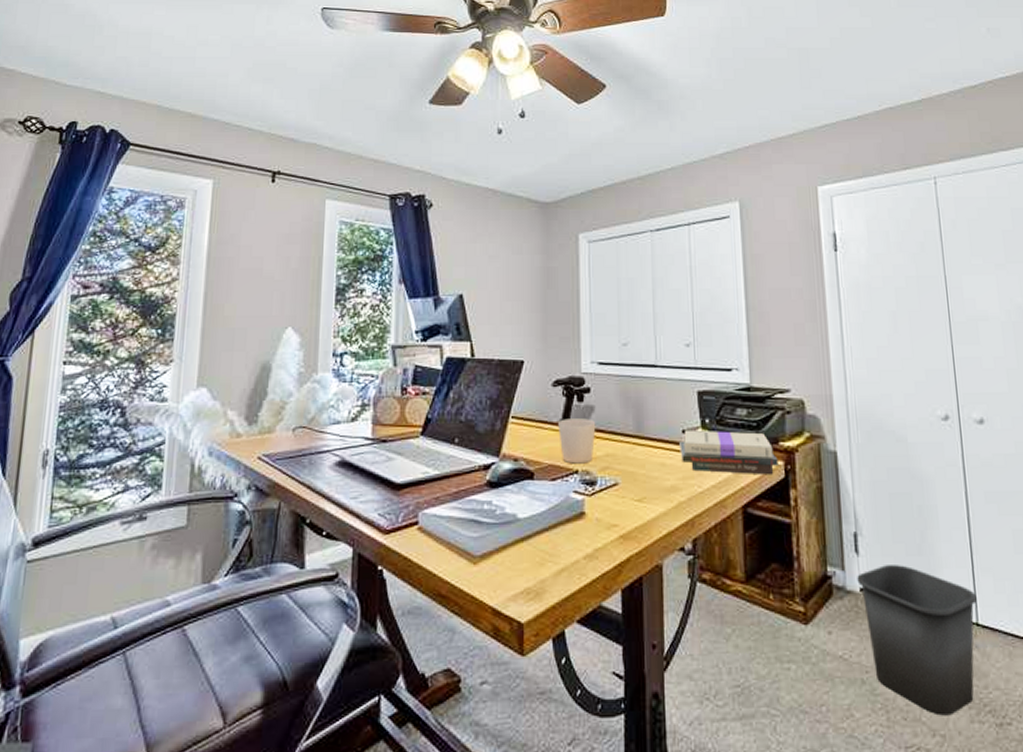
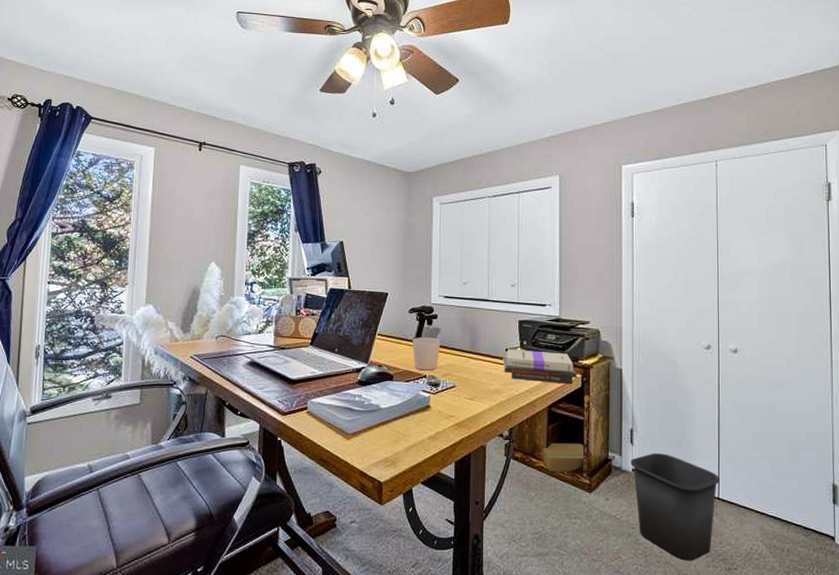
box: none [735,555,811,597] -> present [540,442,595,473]

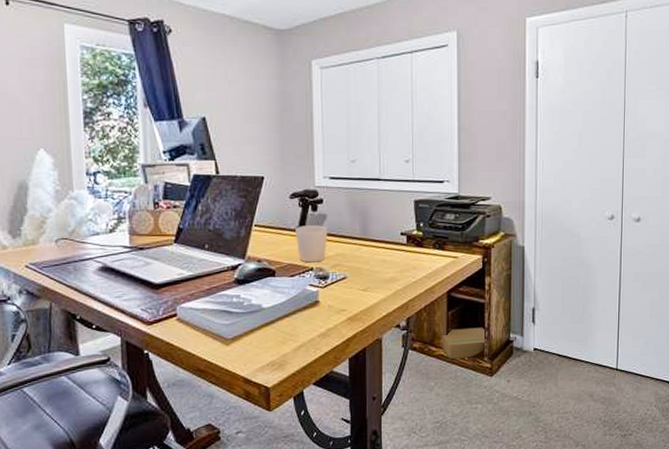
books: present [503,349,577,385] -> none [398,232,478,267]
waste bin: present [631,453,721,561] -> none [532,330,620,433]

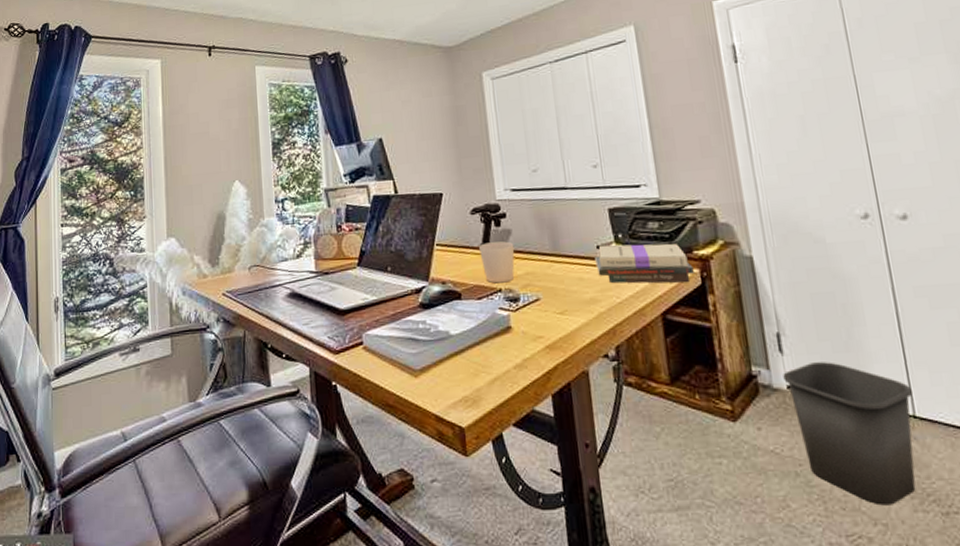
books: none [398,232,478,267] -> present [595,243,694,284]
box: present [439,327,496,359] -> none [660,357,737,398]
waste bin: none [532,330,620,433] -> present [783,362,916,506]

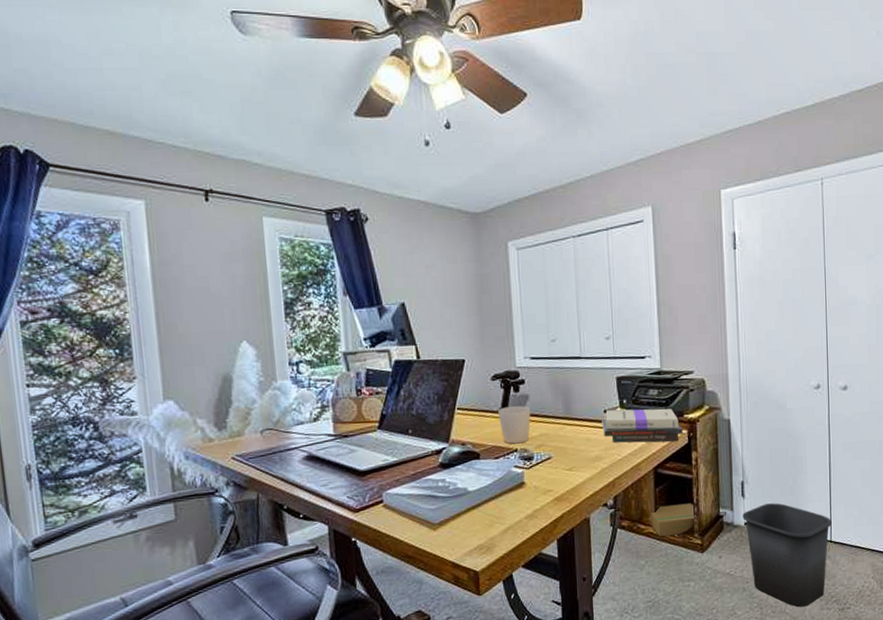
box: none [660,357,737,398] -> present [648,503,706,537]

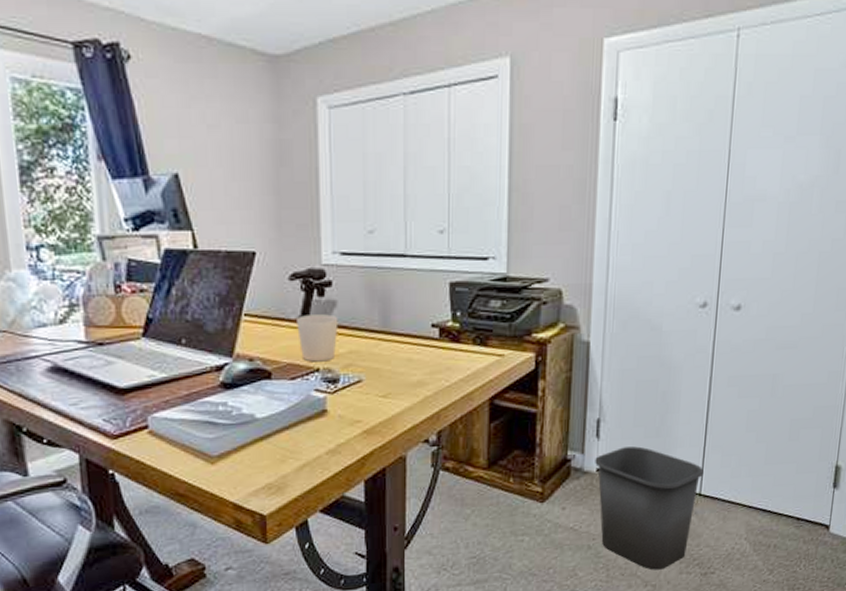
books: present [602,408,683,443] -> none [428,323,529,368]
box: present [648,503,706,537] -> none [478,442,549,482]

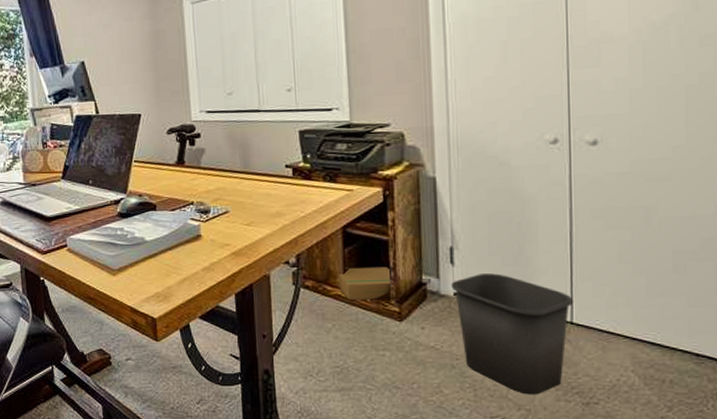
cup: present [297,314,339,362] -> none [174,159,207,197]
box: none [478,442,549,482] -> present [335,266,406,300]

